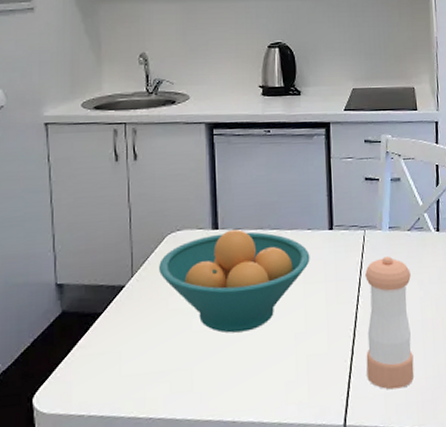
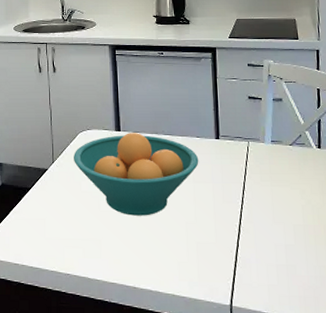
pepper shaker: present [365,256,414,390] -> none [249,166,297,282]

